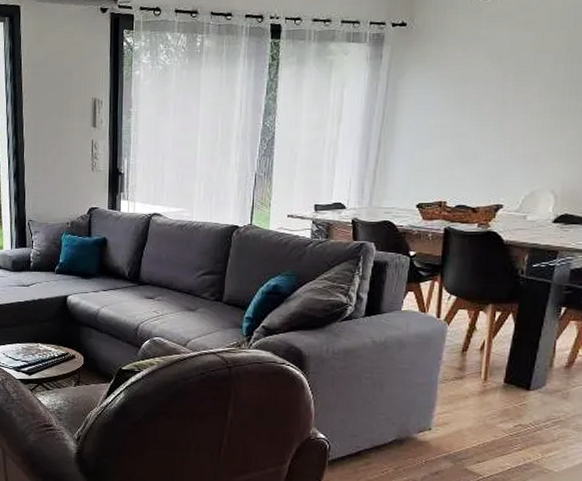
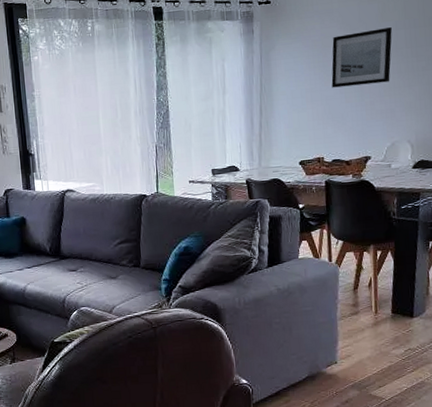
wall art: none [467,60,549,125] -> present [331,27,392,88]

